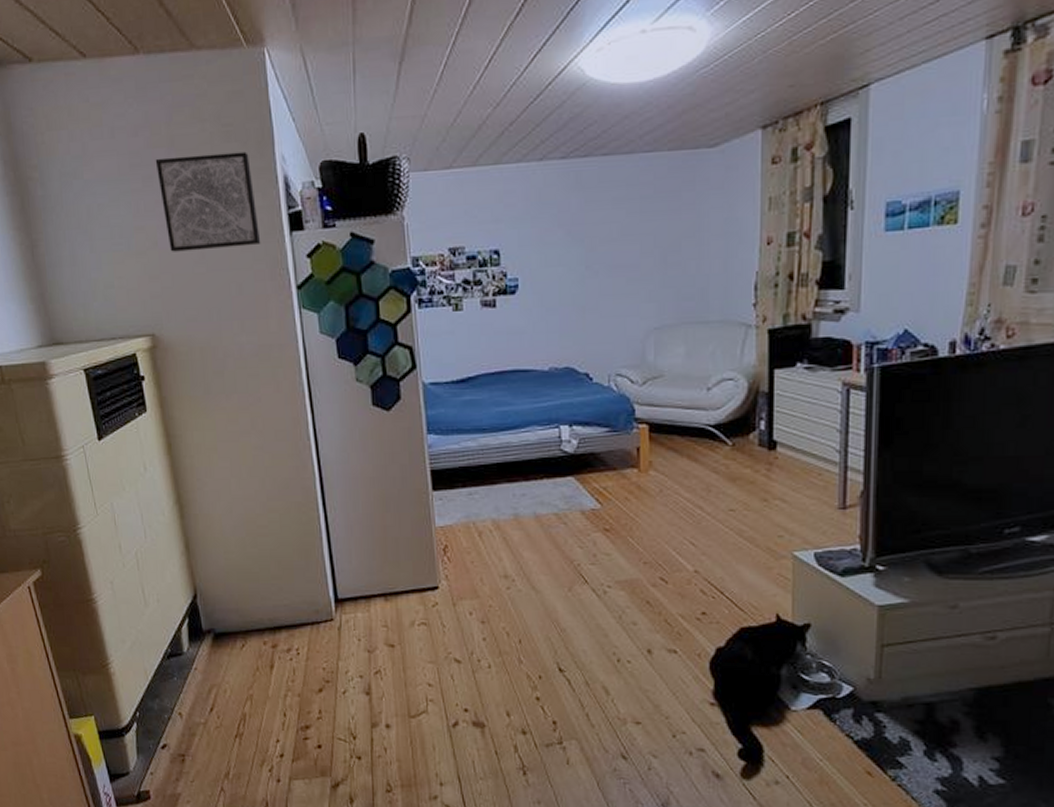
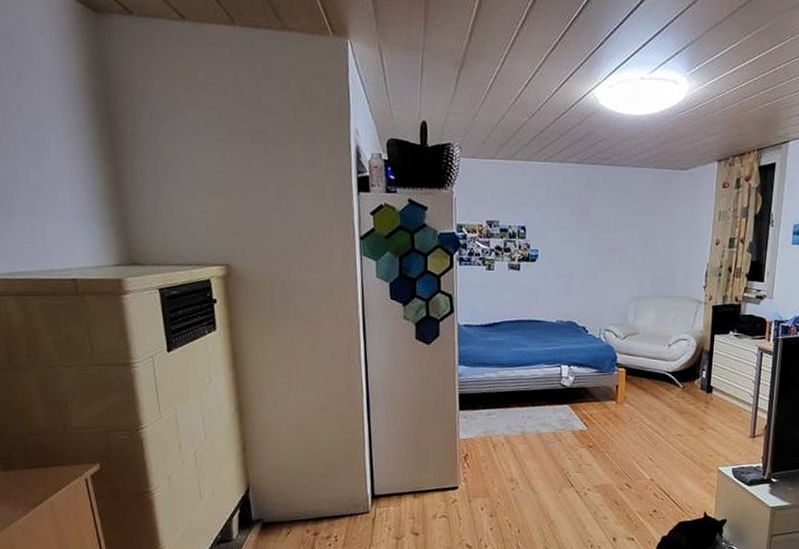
wall art: present [155,151,261,252] -> none [242,116,332,200]

